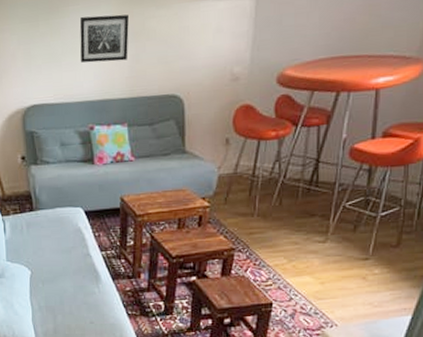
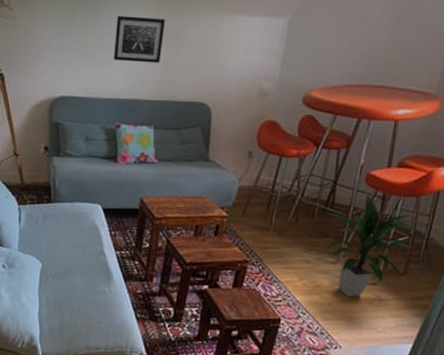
indoor plant: none [312,168,403,274] -> present [327,193,413,297]

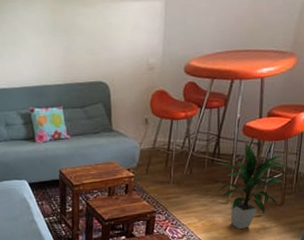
wall art: present [113,15,165,63] -> none [18,11,61,54]

